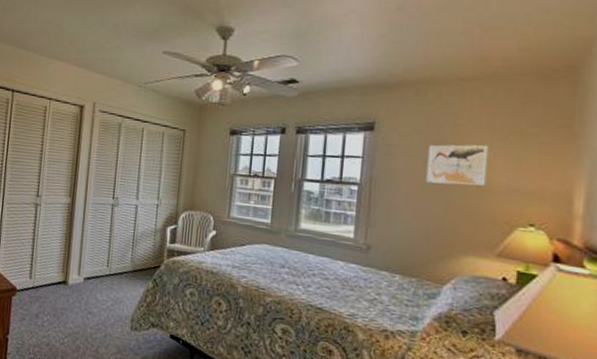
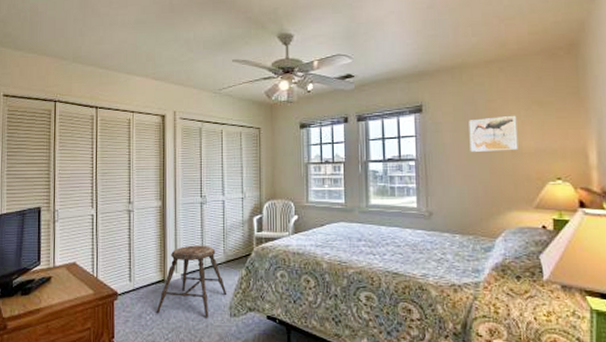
stool: none [54,248,131,328] -> present [156,245,227,318]

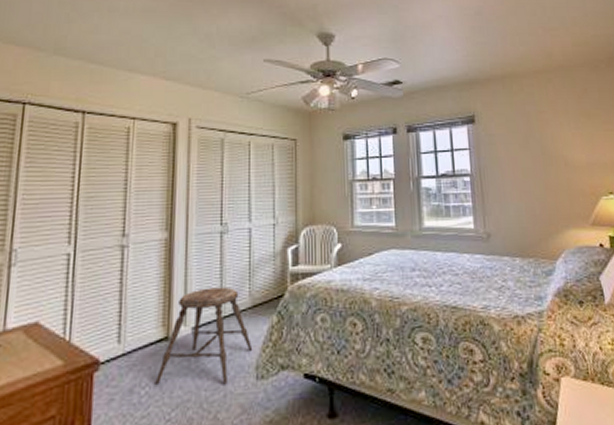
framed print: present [469,116,518,152] -> none [522,128,571,166]

